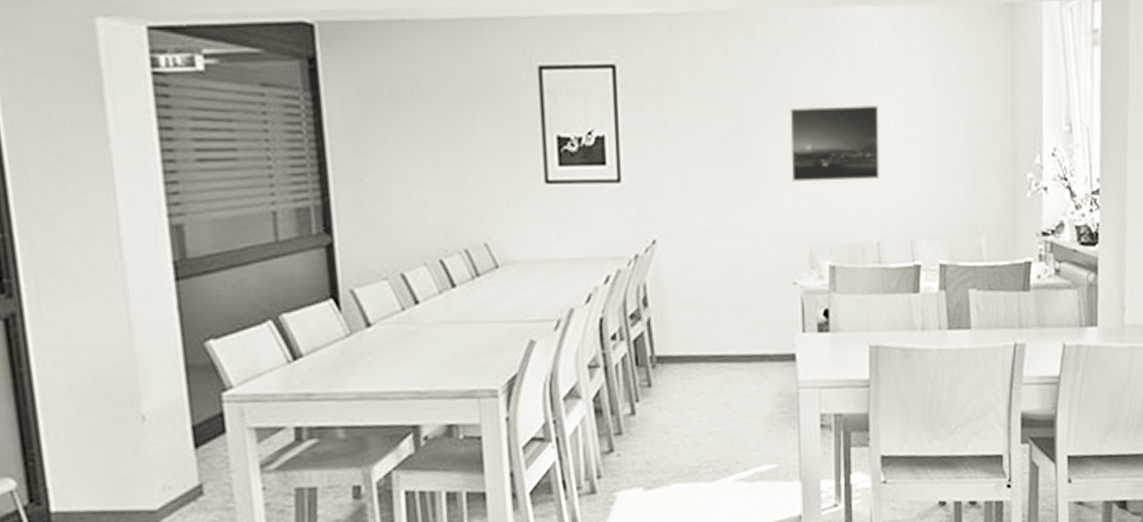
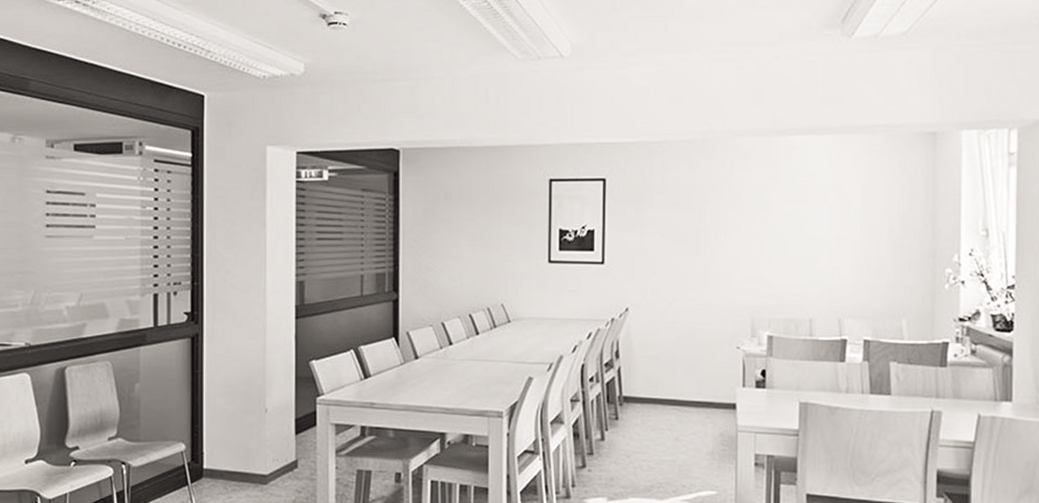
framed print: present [790,104,880,182] -> none [739,210,814,269]

